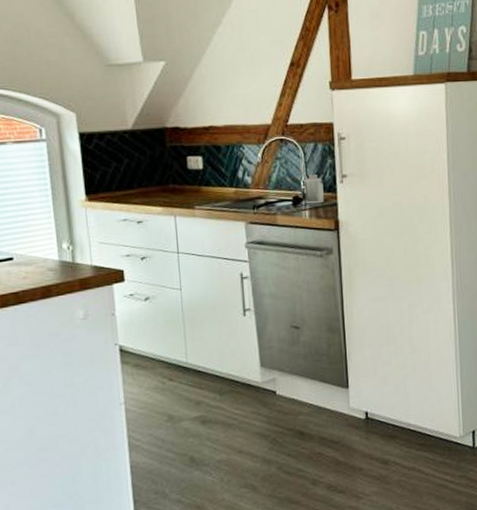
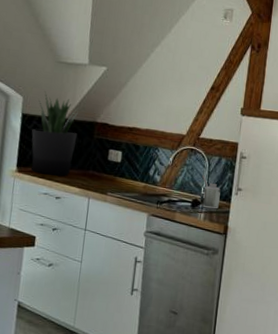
planter: none [94,102,148,199] -> present [31,91,79,177]

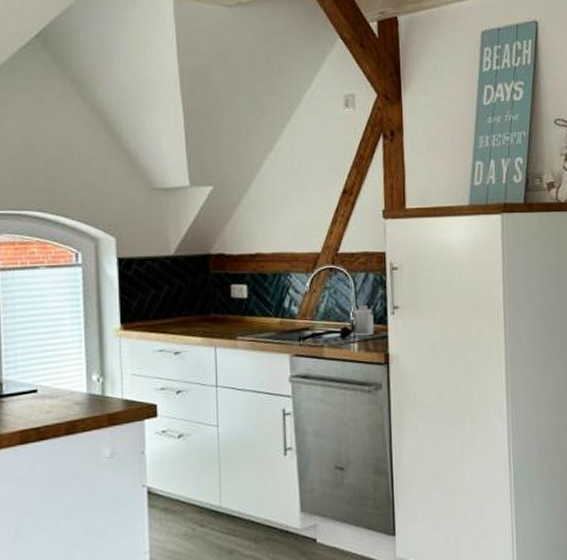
planter: present [31,91,79,177] -> none [133,227,190,328]

